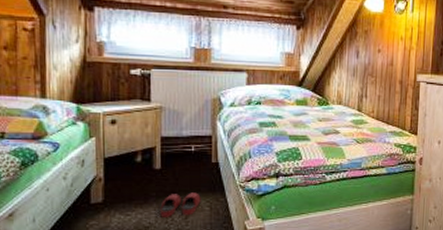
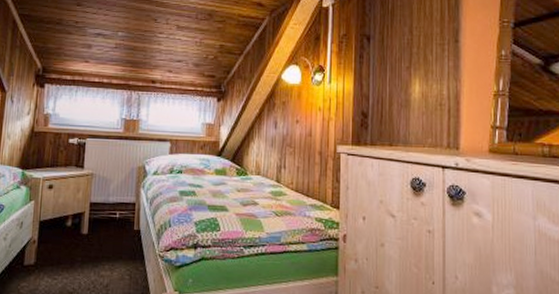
slippers: present [160,192,201,217] -> none [84,259,122,284]

